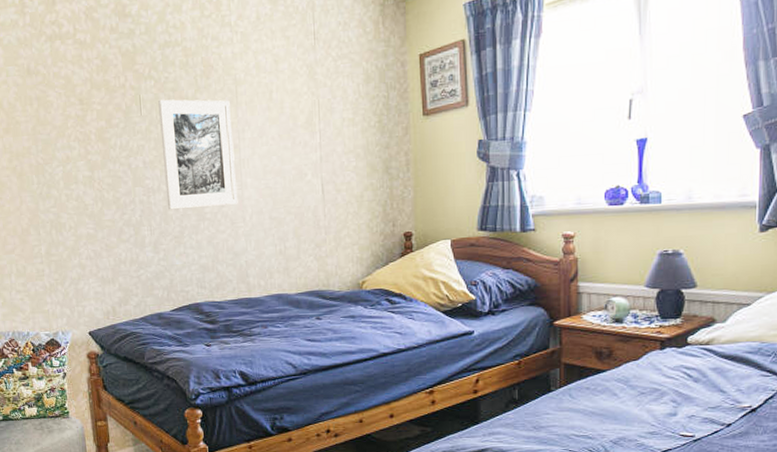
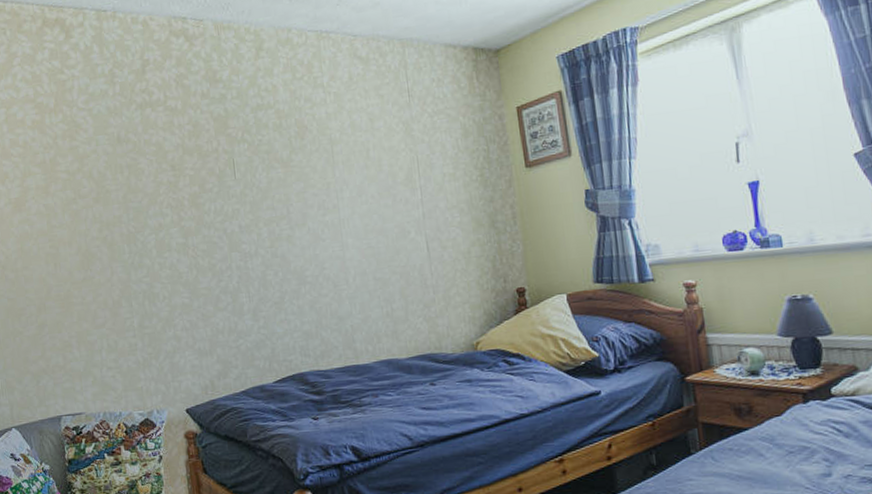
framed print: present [158,99,238,210] -> none [253,160,340,275]

